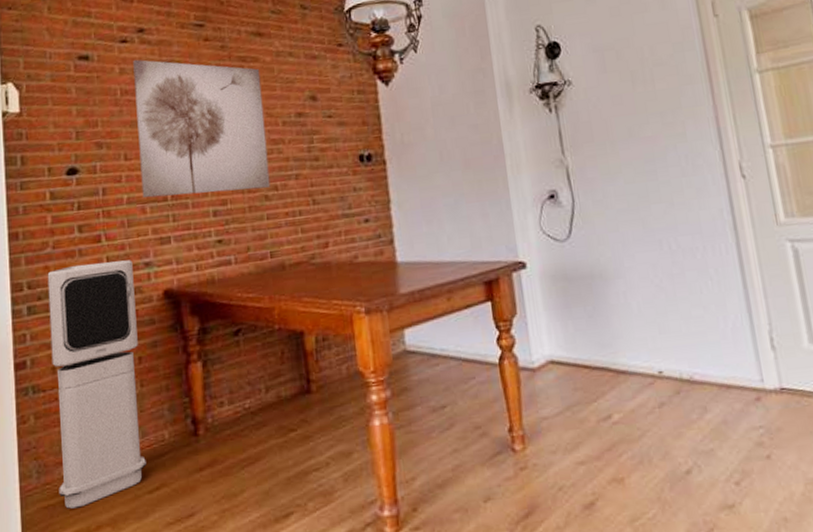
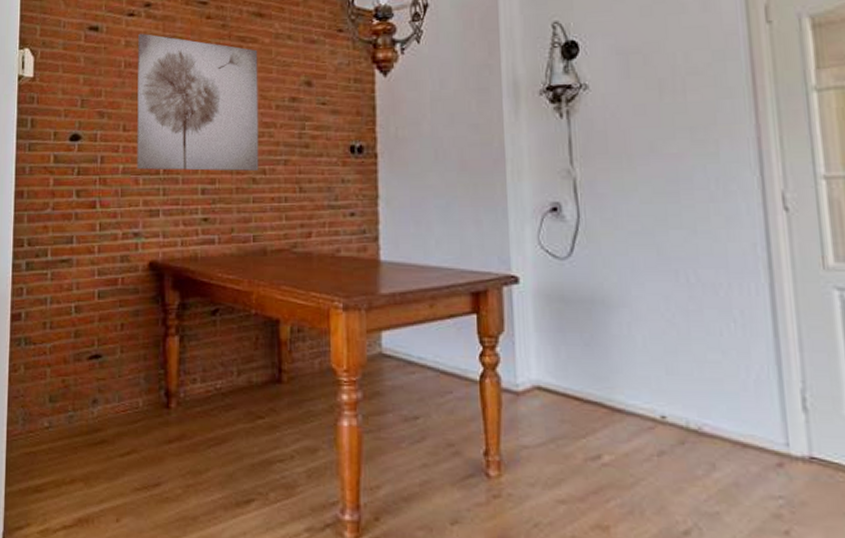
air purifier: present [47,260,146,509] -> none [40,227,123,459]

